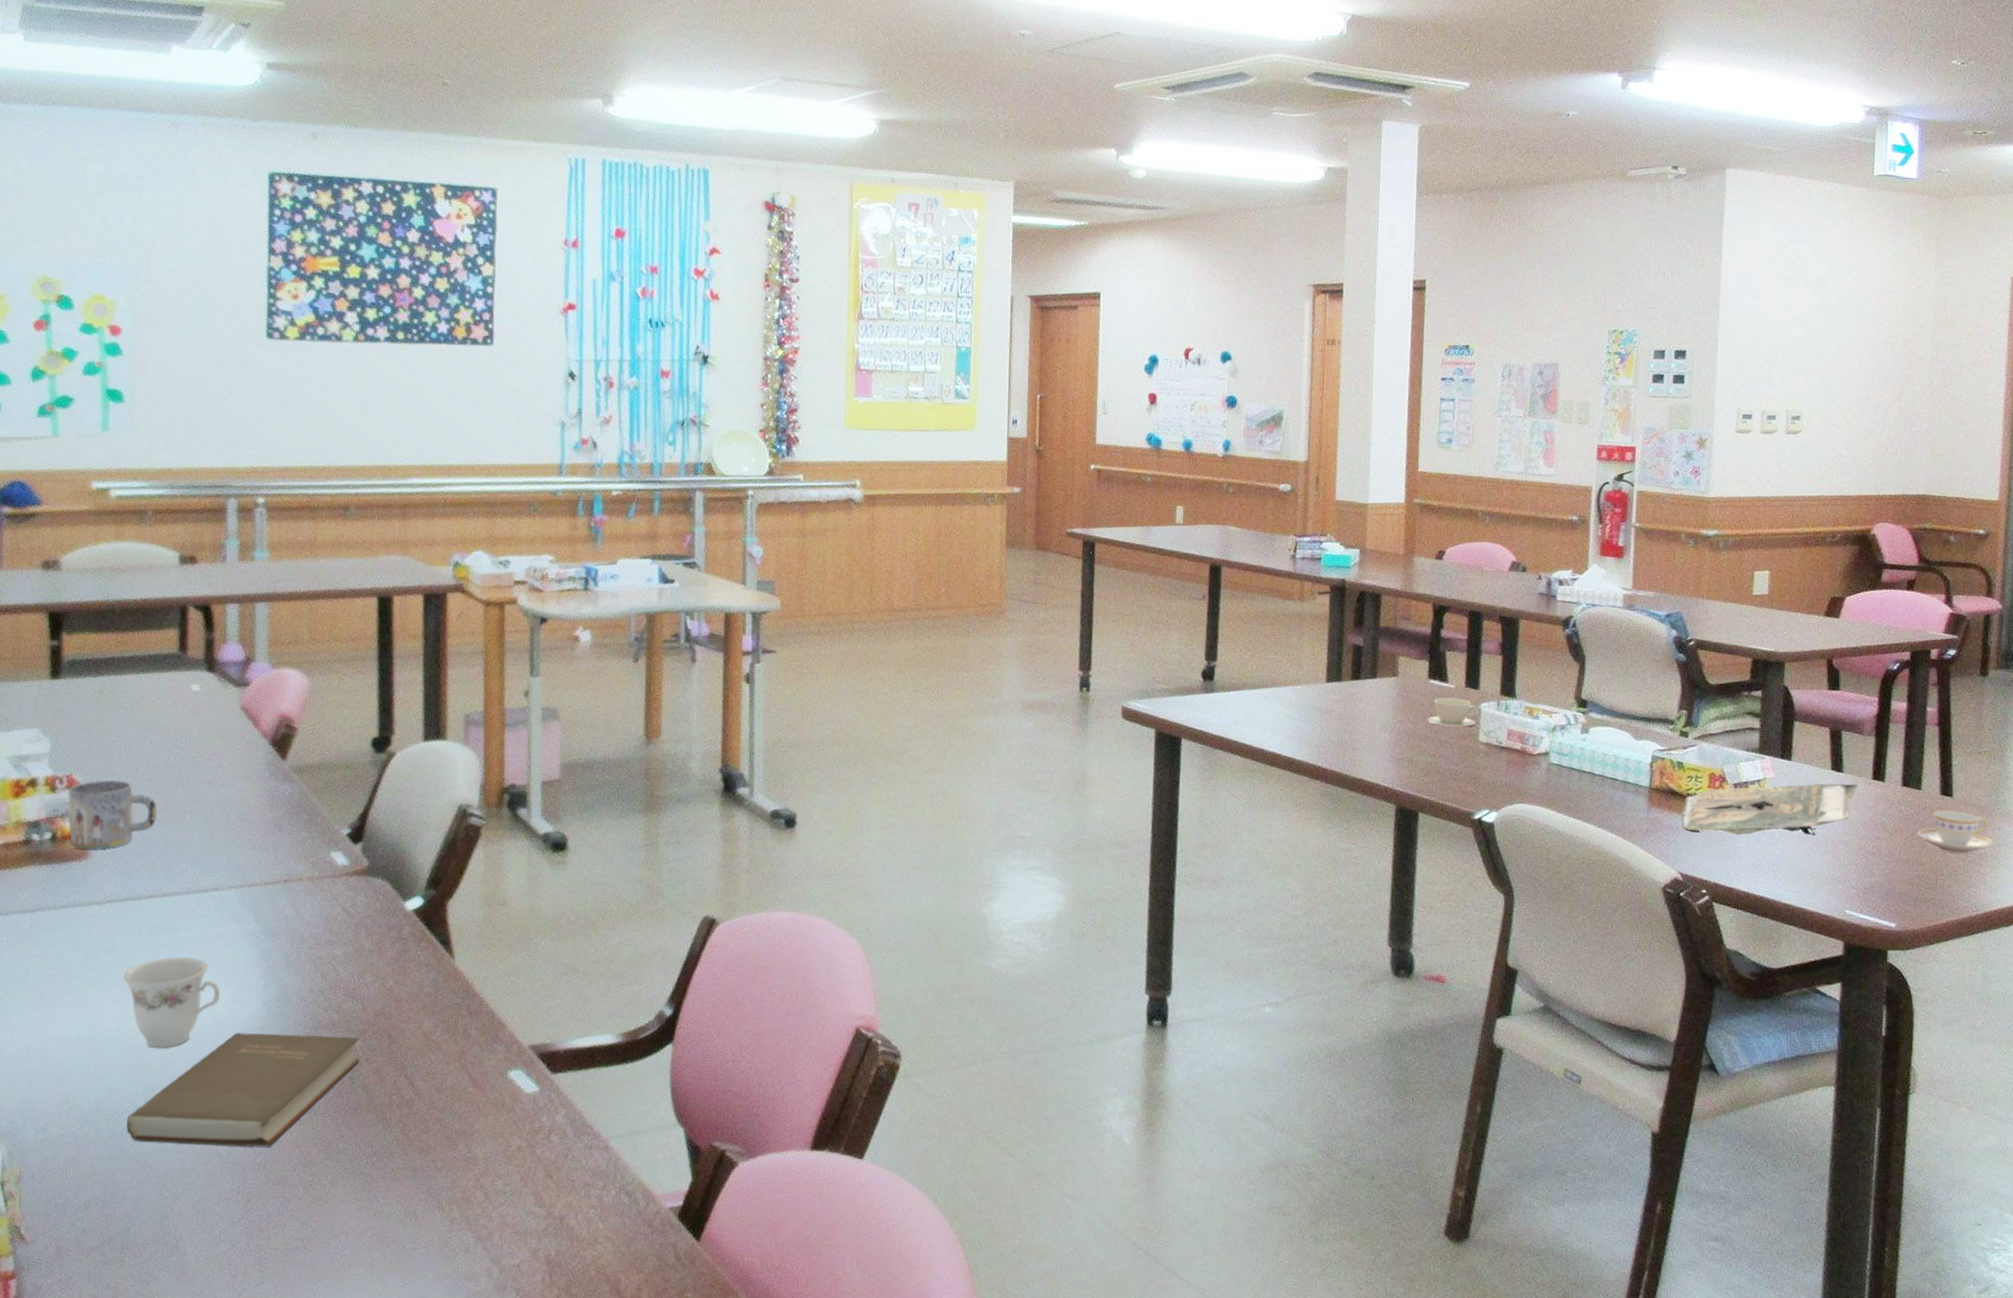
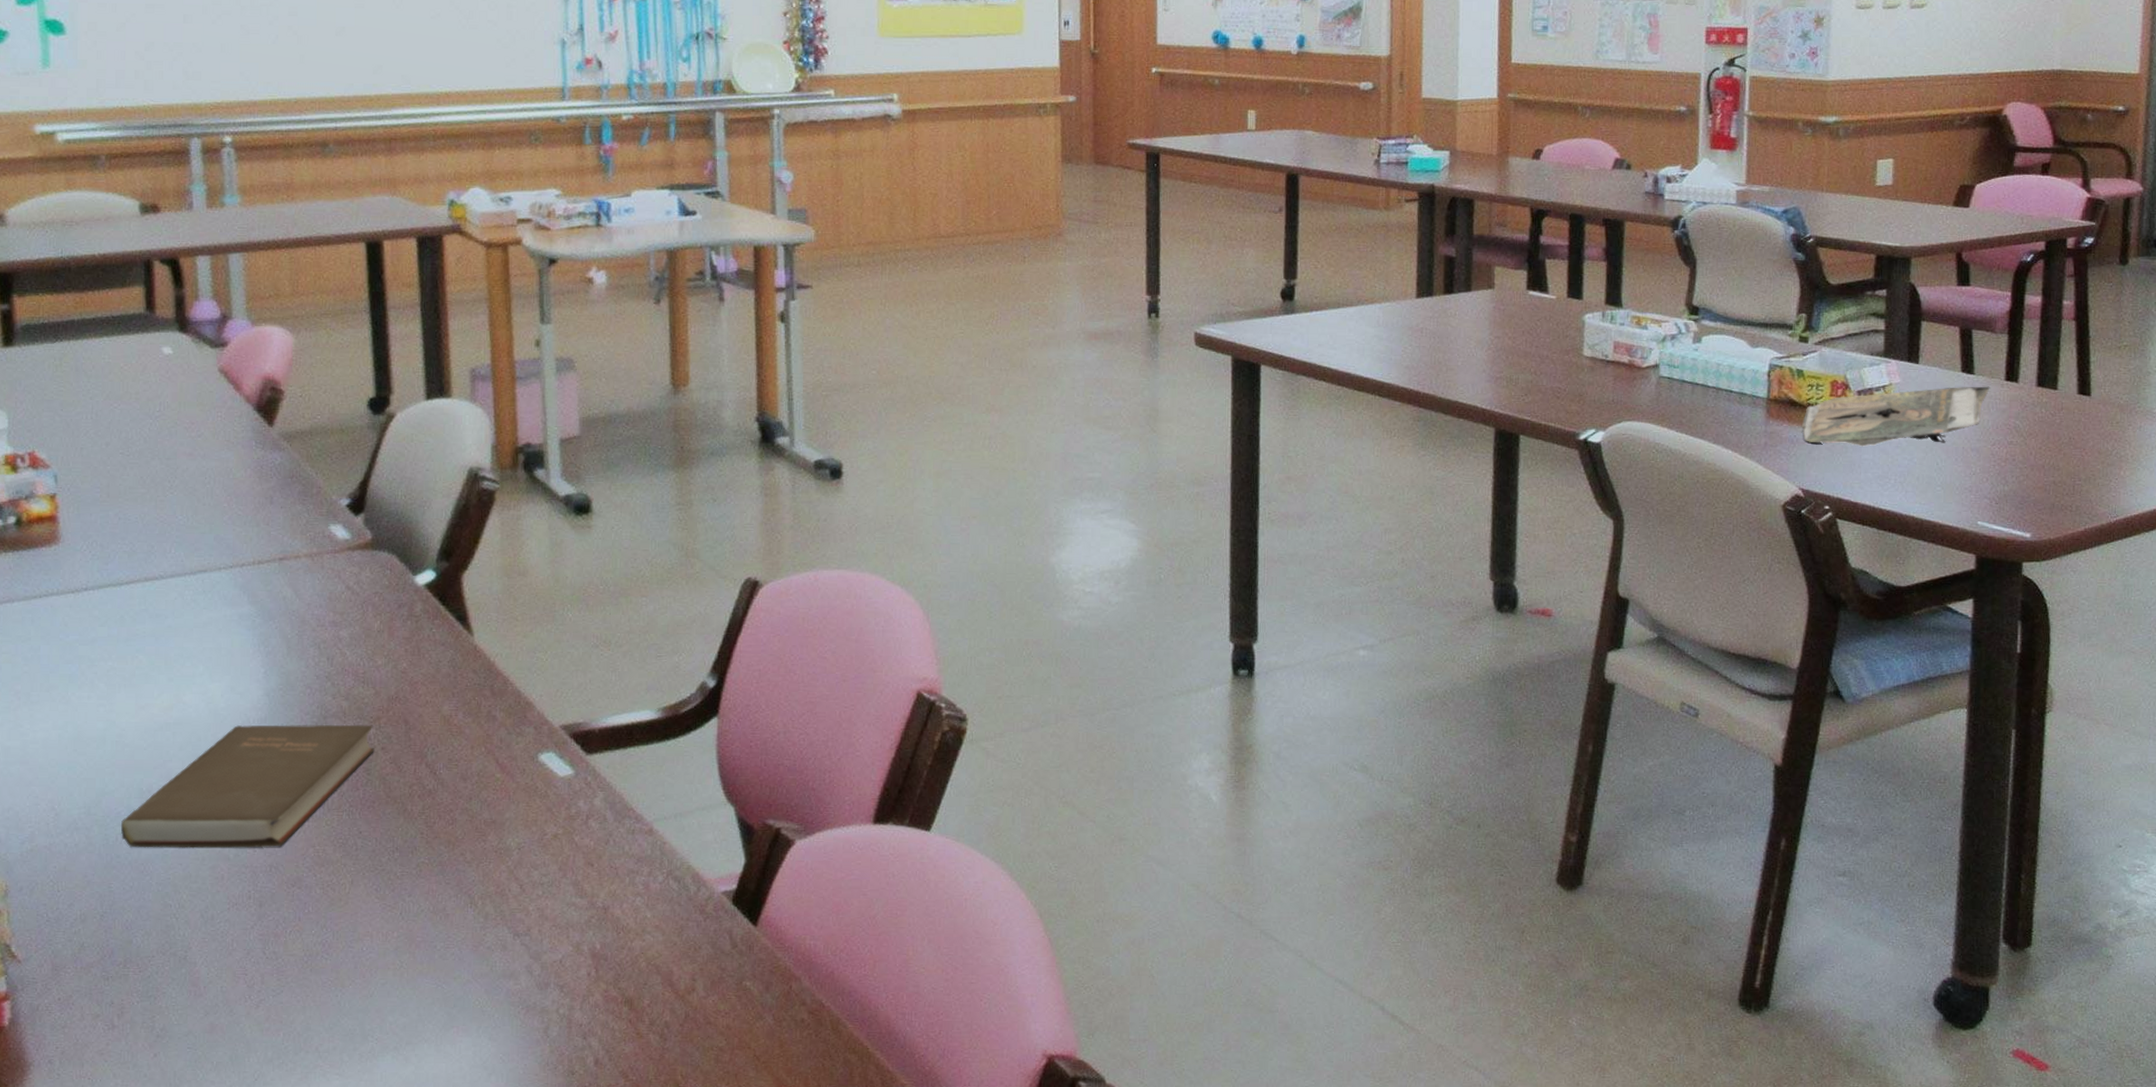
mug: present [67,780,158,850] -> none [31,457,133,533]
teacup: present [123,956,221,1049] -> none [107,646,216,747]
teacup: present [1426,697,1477,726] -> none [1526,308,1581,341]
teacup: present [1917,810,1994,854] -> none [2053,411,2134,456]

